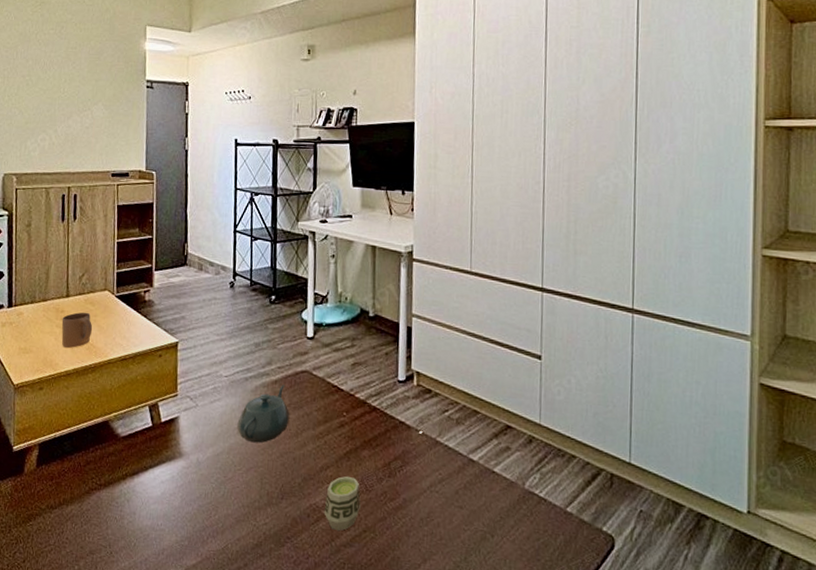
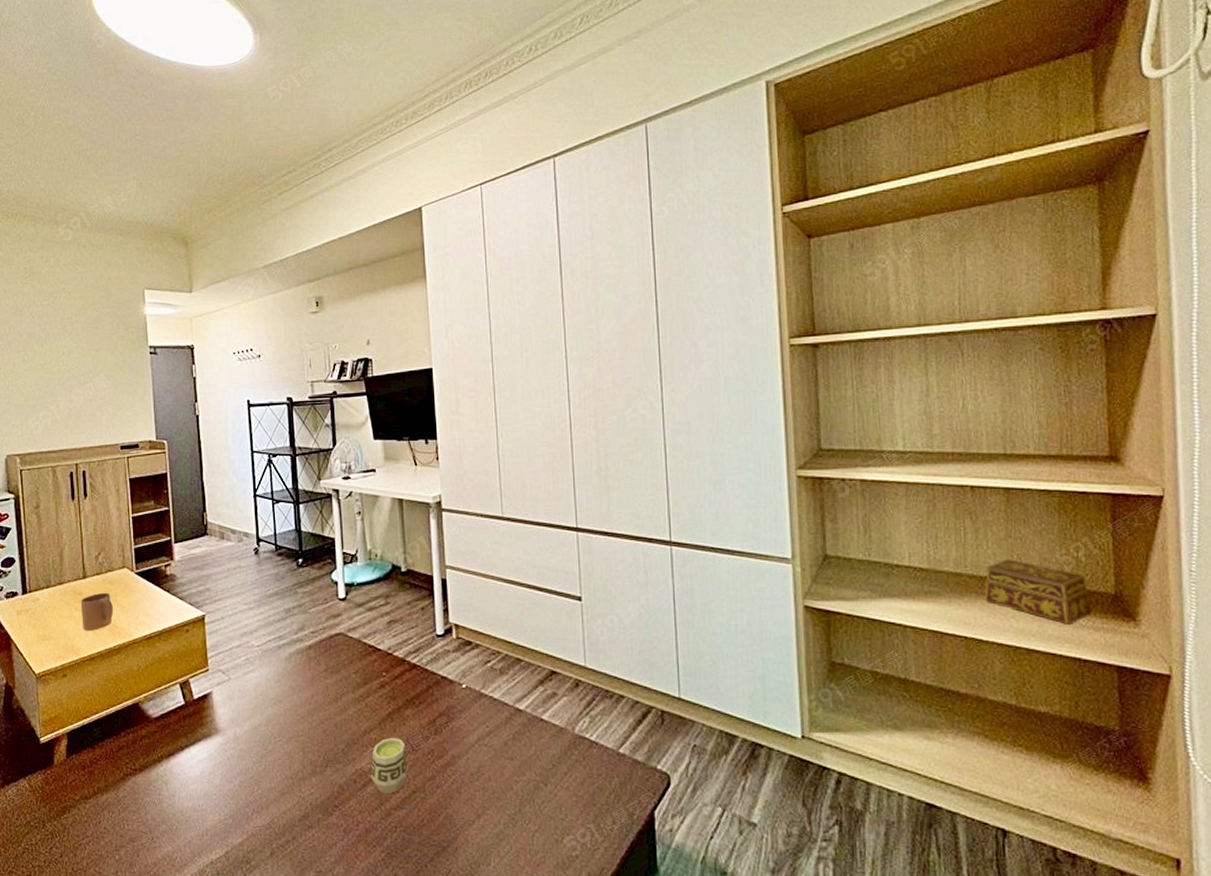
teapot: present [237,385,290,443] -> none [273,650,328,712]

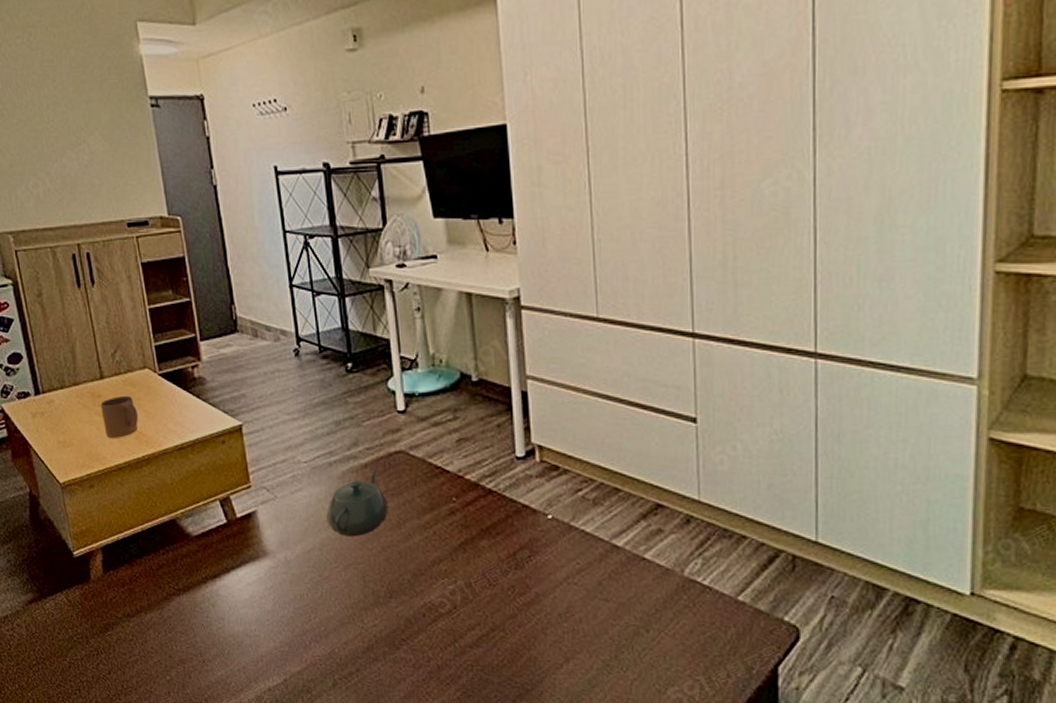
teapot: none [273,650,328,712] -> present [326,469,389,537]
cup: present [370,737,408,794] -> none [441,569,485,630]

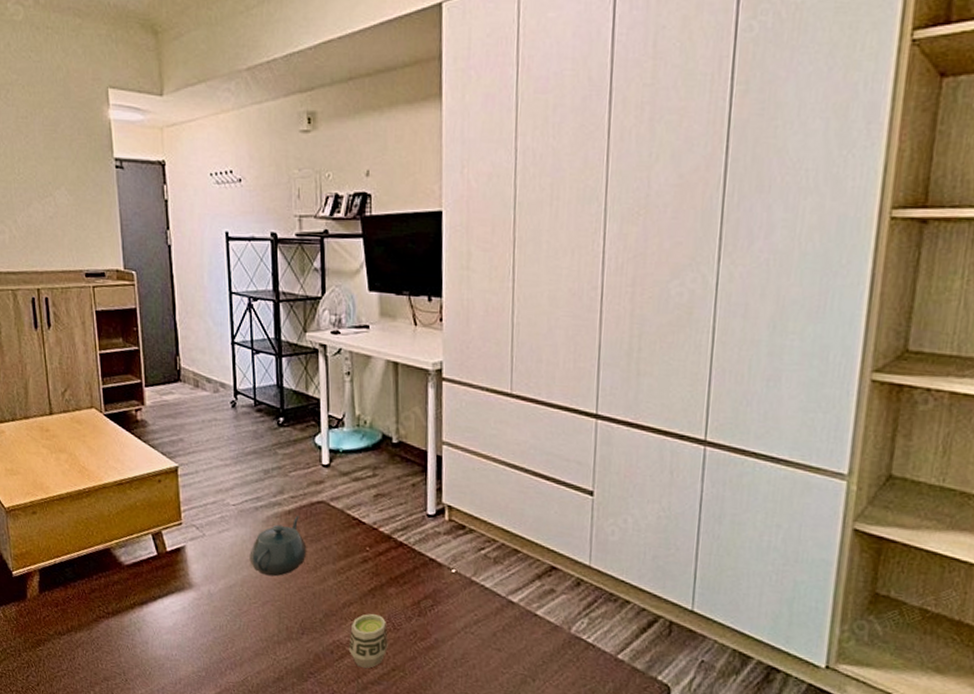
cup: present [100,395,139,439] -> none [48,431,83,471]
cup: none [441,569,485,630] -> present [348,613,388,668]

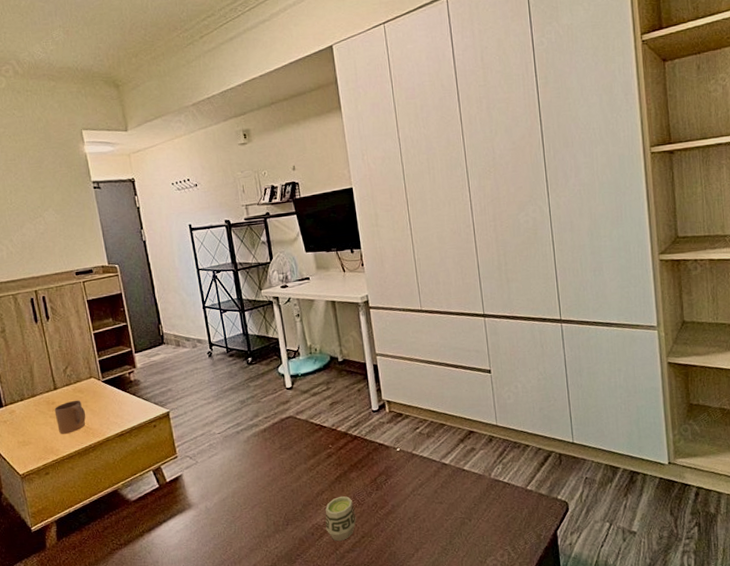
cup: none [48,431,83,471] -> present [54,400,86,435]
teapot: present [249,516,307,577] -> none [236,431,283,484]

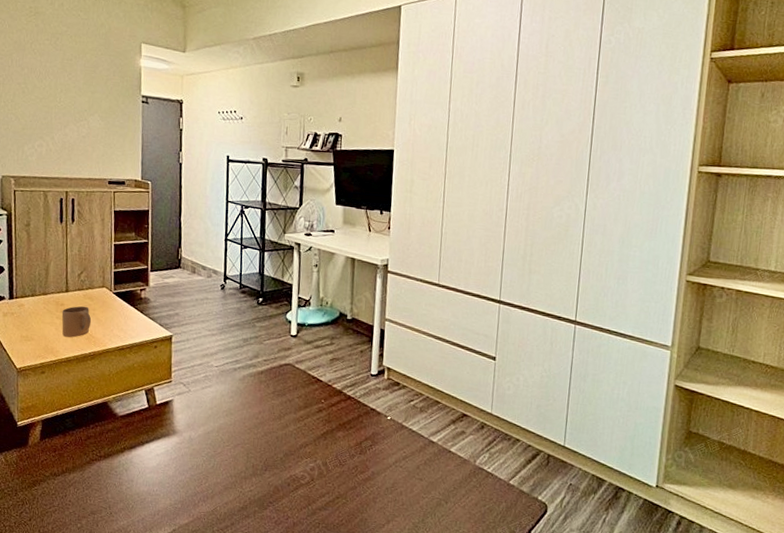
cup: present [325,496,357,541] -> none [302,452,335,497]

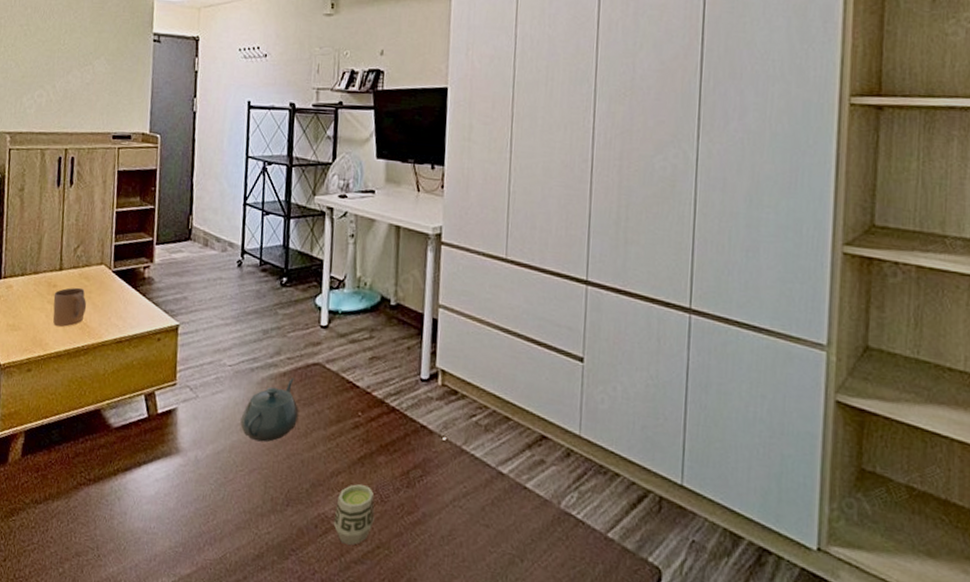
teapot: none [226,375,274,424] -> present [240,378,299,442]
cup: none [302,452,335,497] -> present [333,483,375,545]

